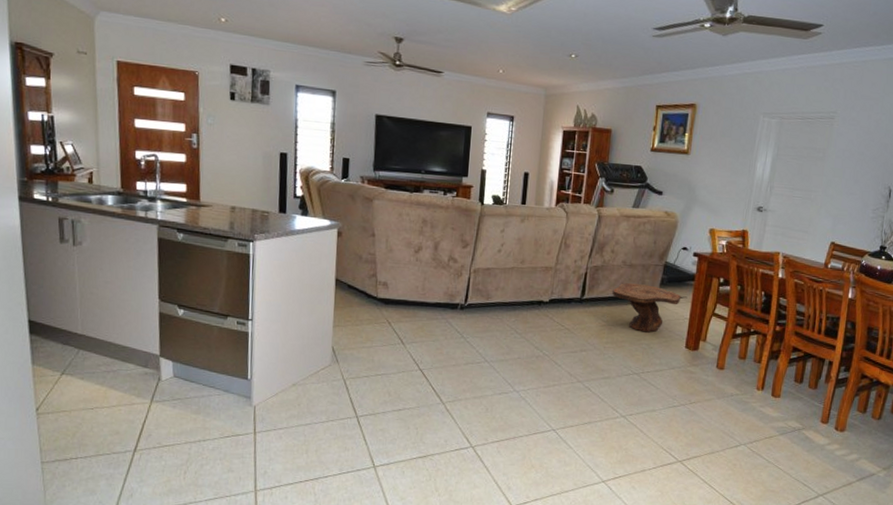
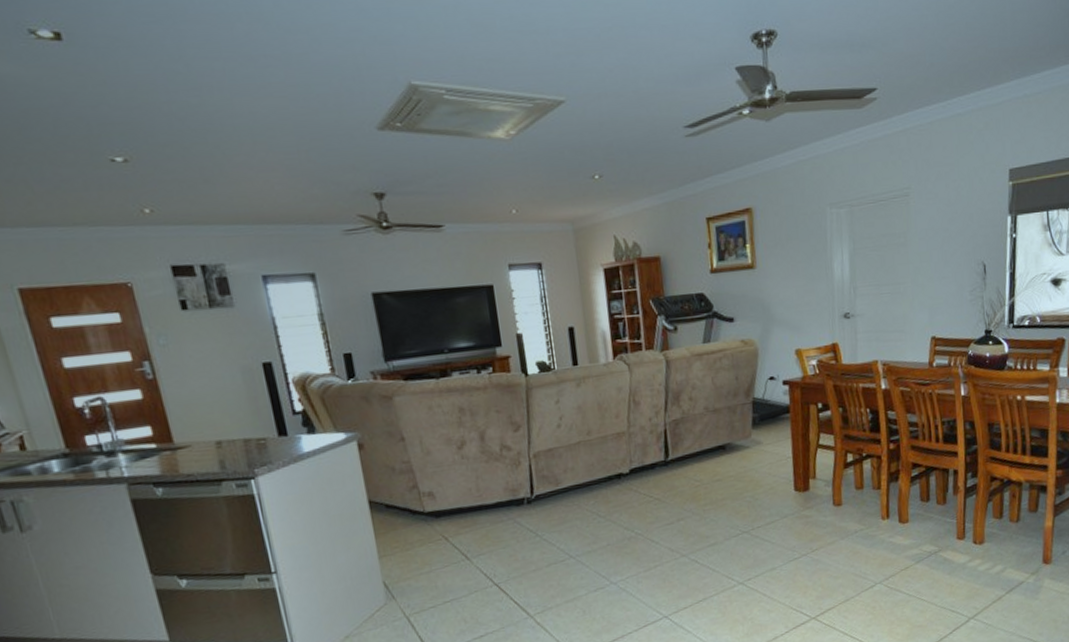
side table: present [612,283,688,333] -> none [700,428,786,484]

